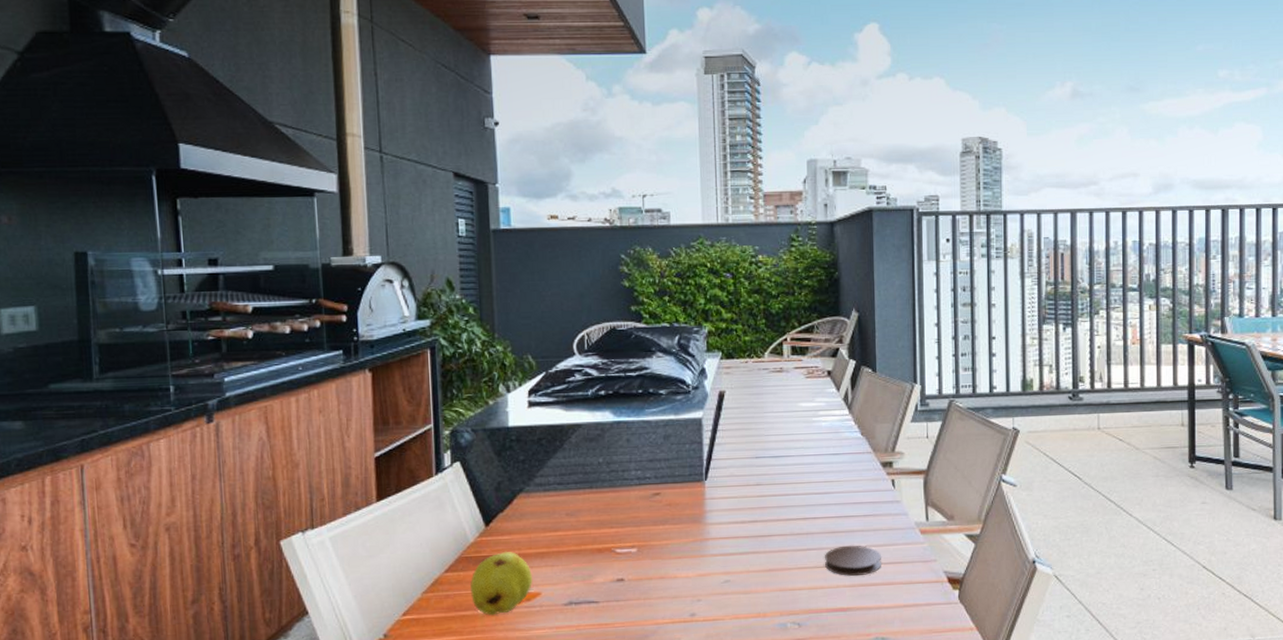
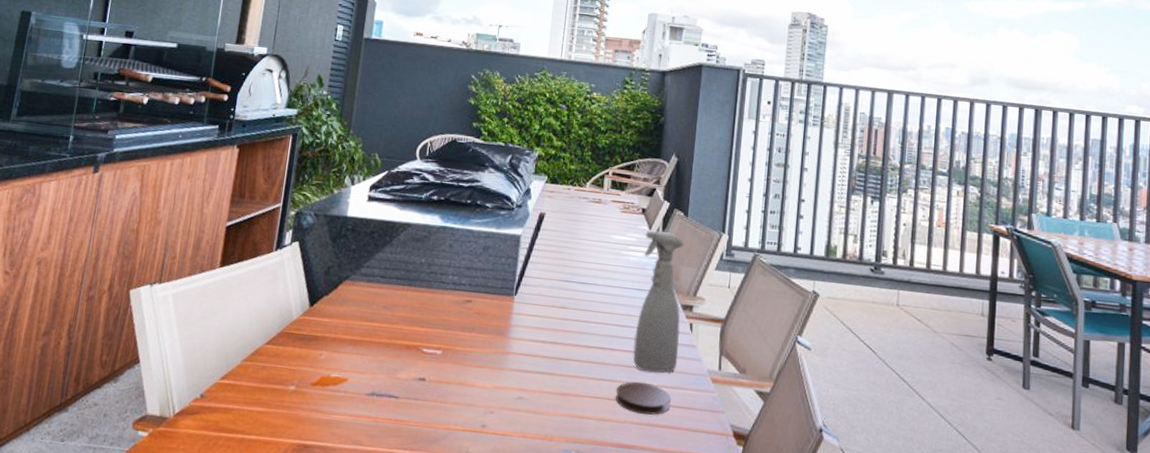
fruit: present [470,551,532,616] -> none [284,333,343,394]
spray bottle: none [834,390,884,535] -> present [632,230,684,373]

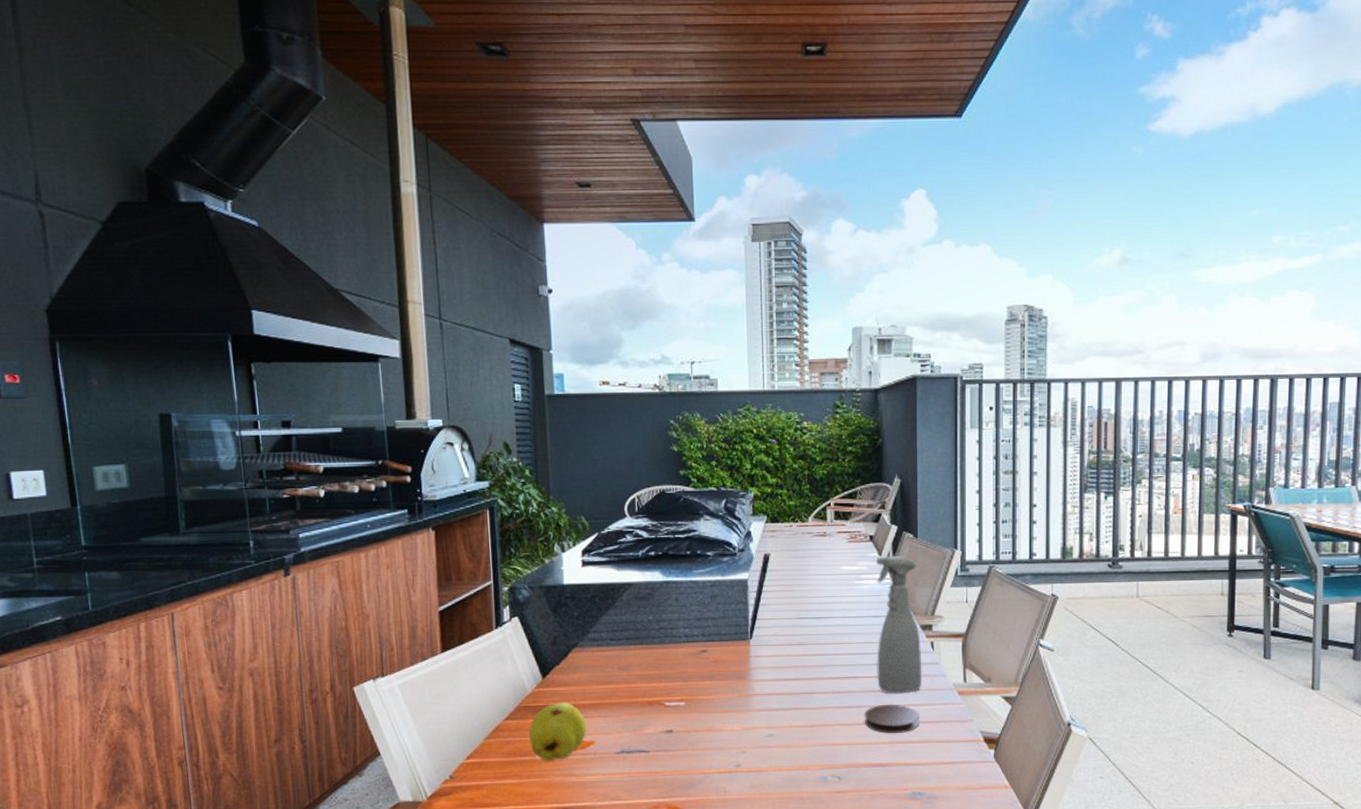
fruit: none [284,333,343,394] -> present [529,701,587,761]

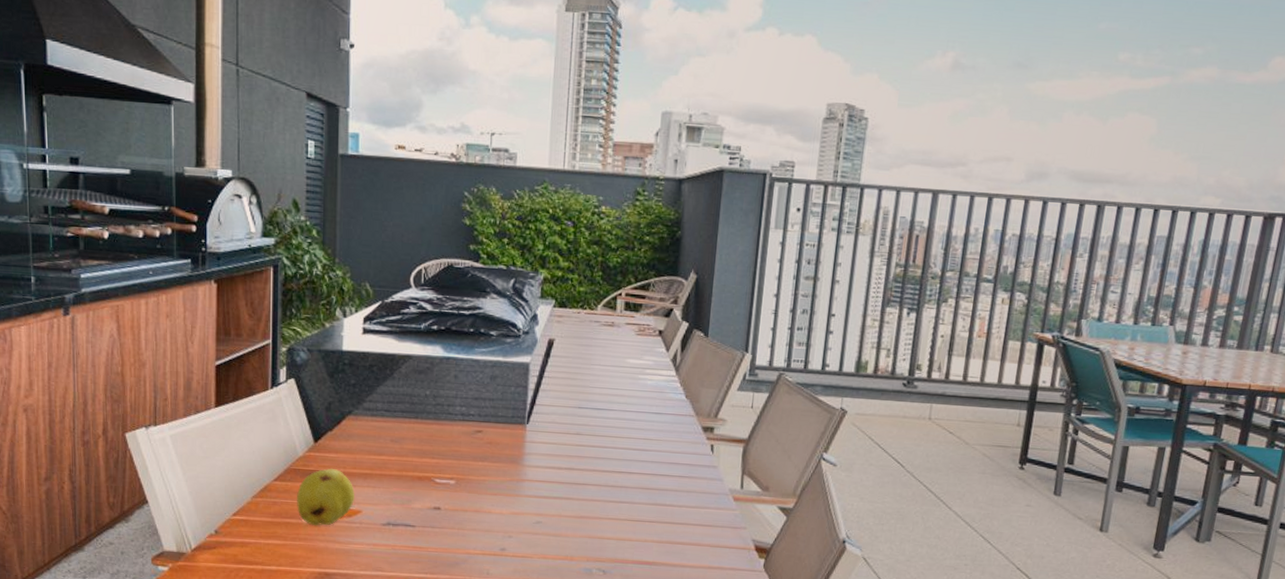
coaster: present [865,704,920,733] -> none [635,503,693,533]
spray bottle: present [875,555,922,694] -> none [652,352,705,494]

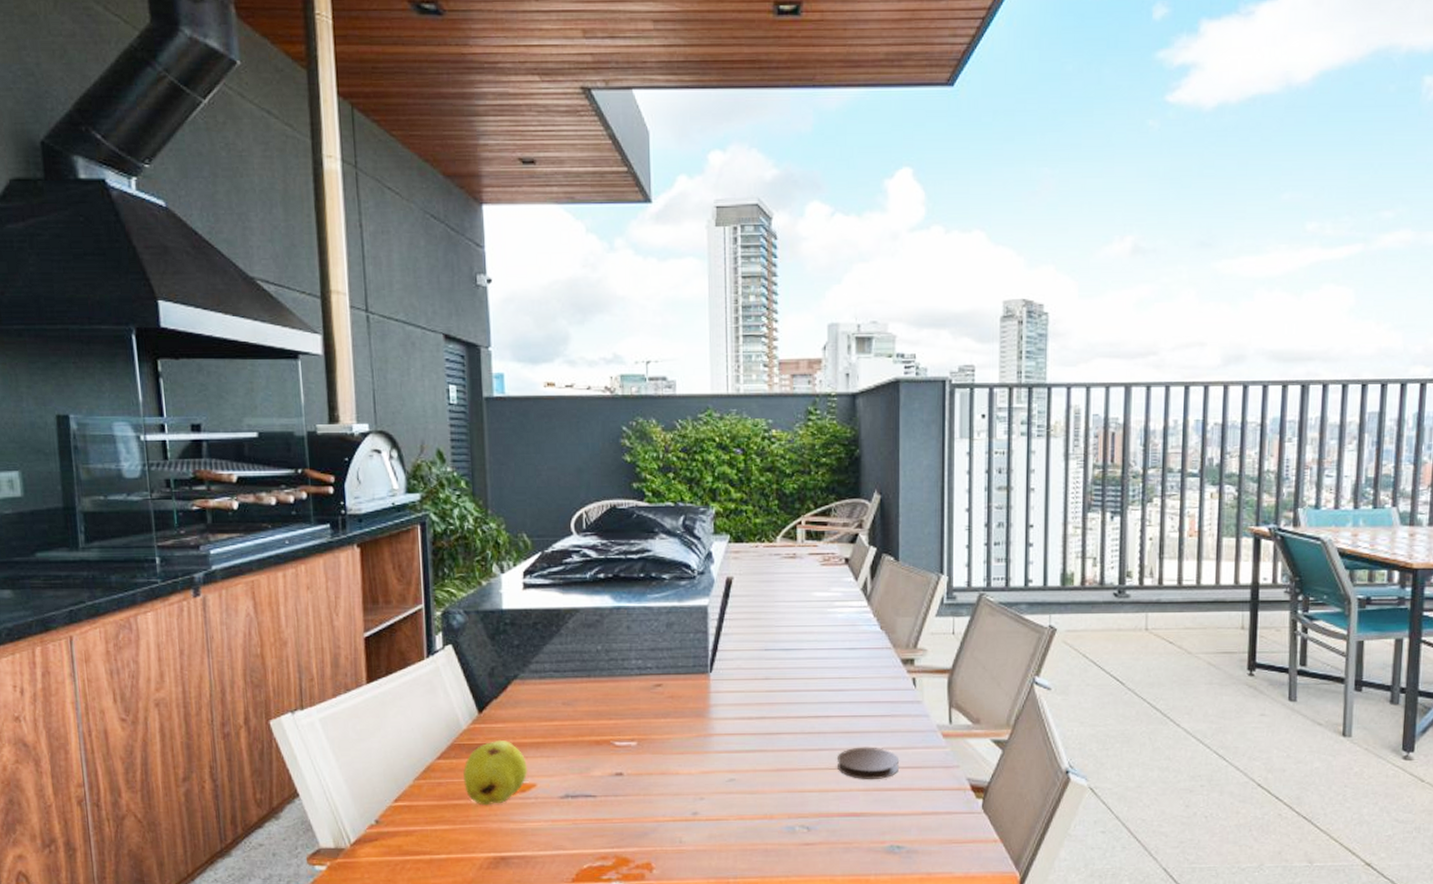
coaster: none [635,503,693,533] -> present [838,747,900,779]

